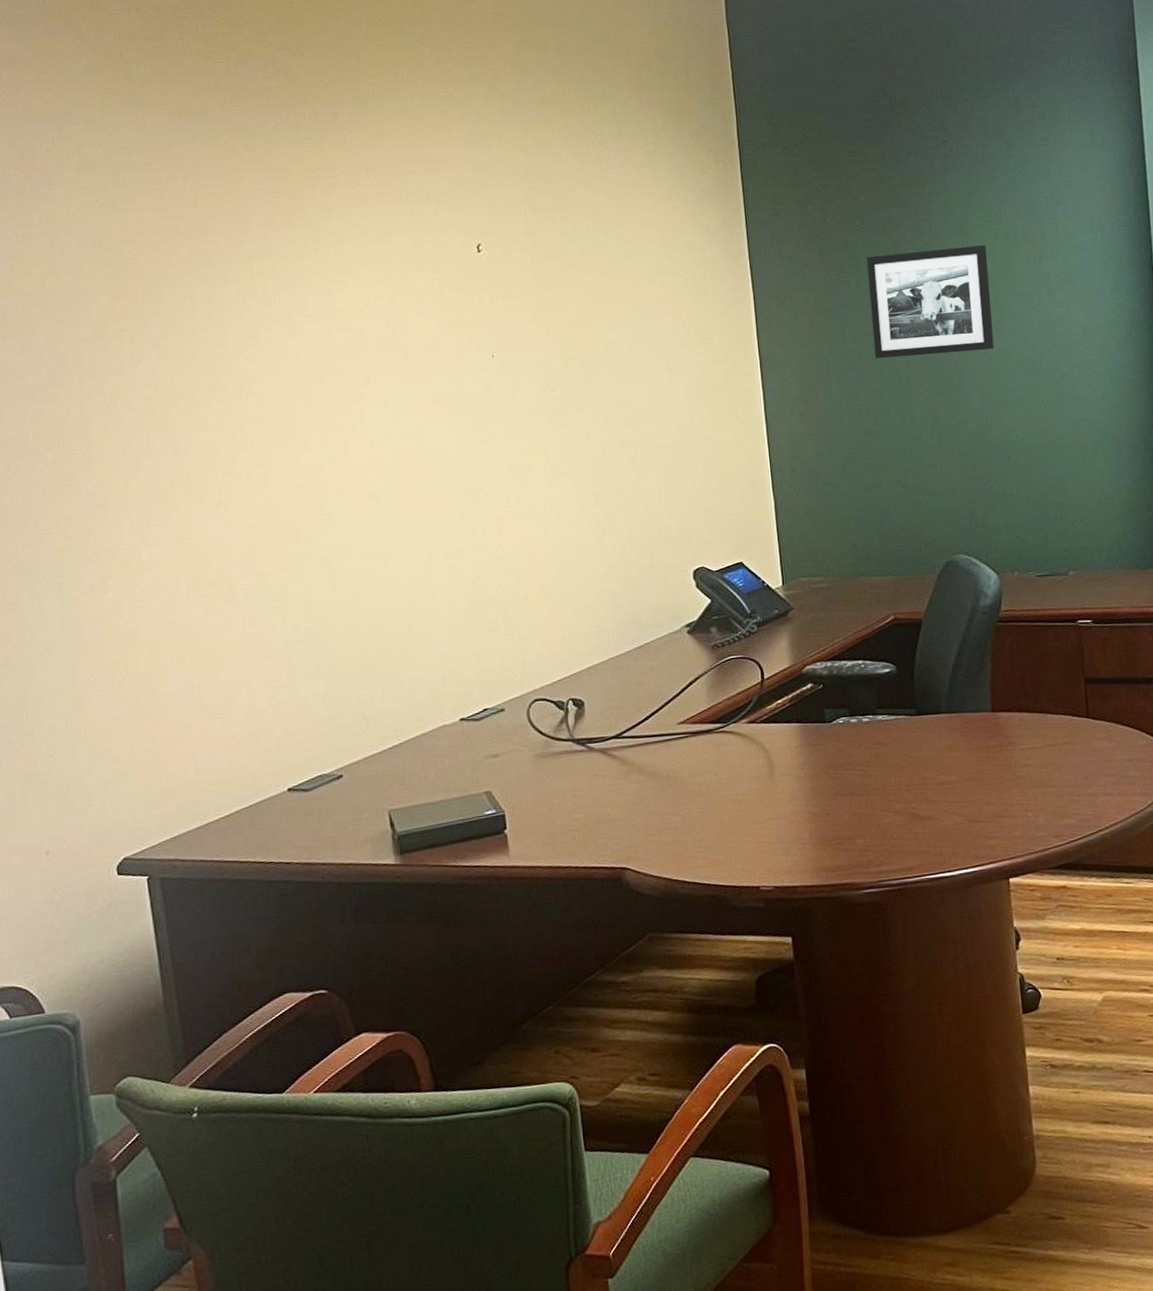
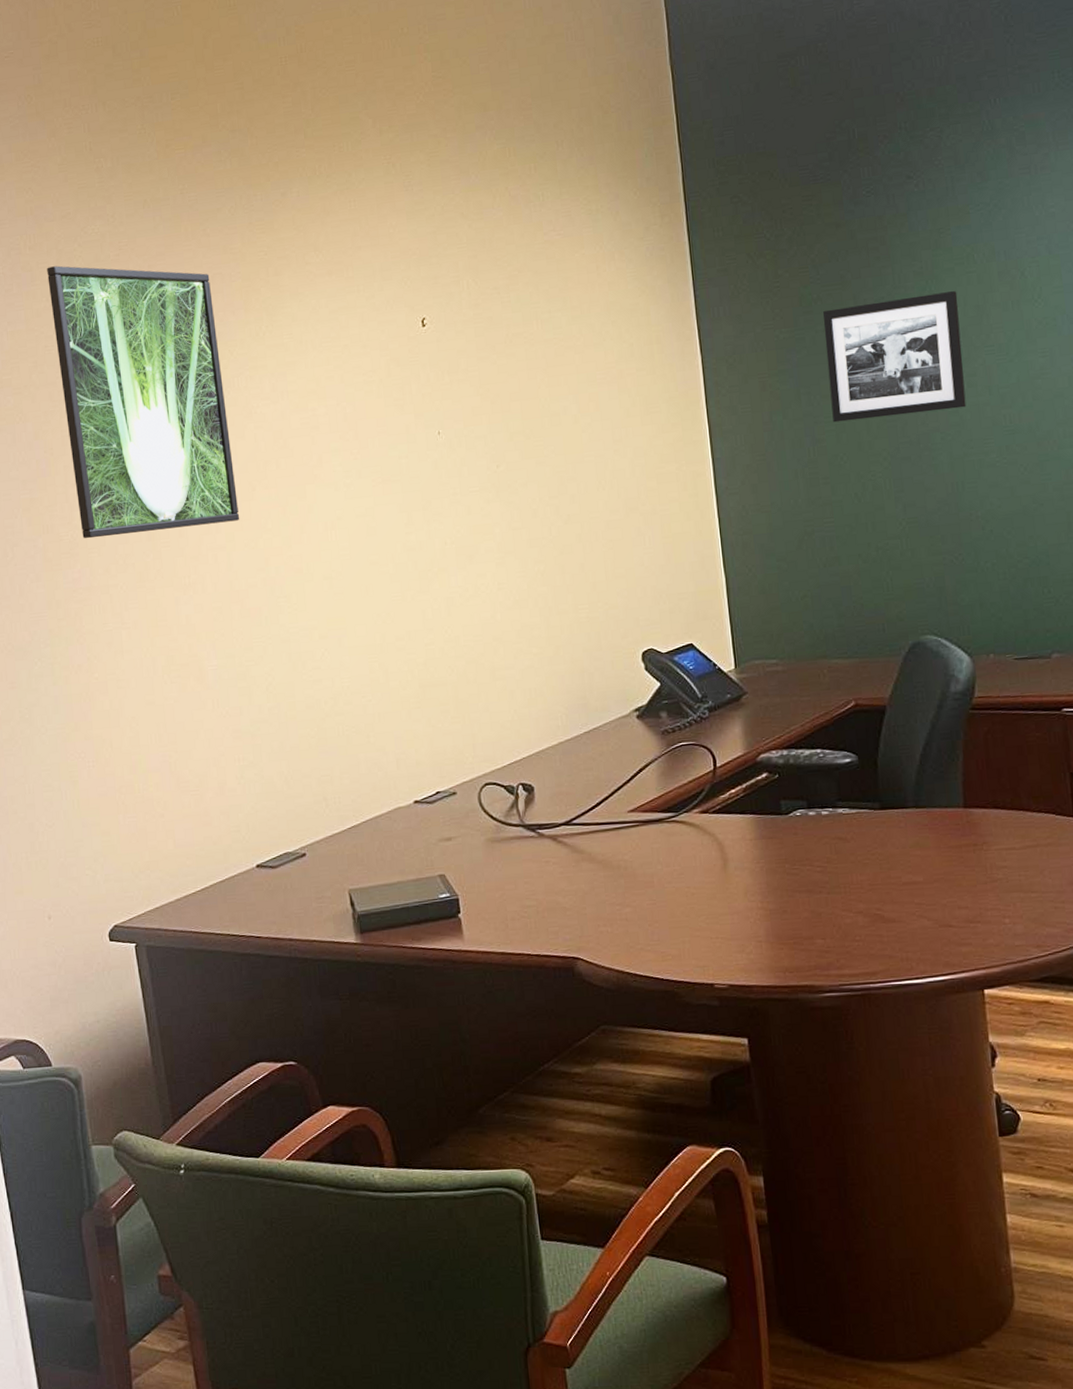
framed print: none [66,170,279,453] -> present [47,265,240,539]

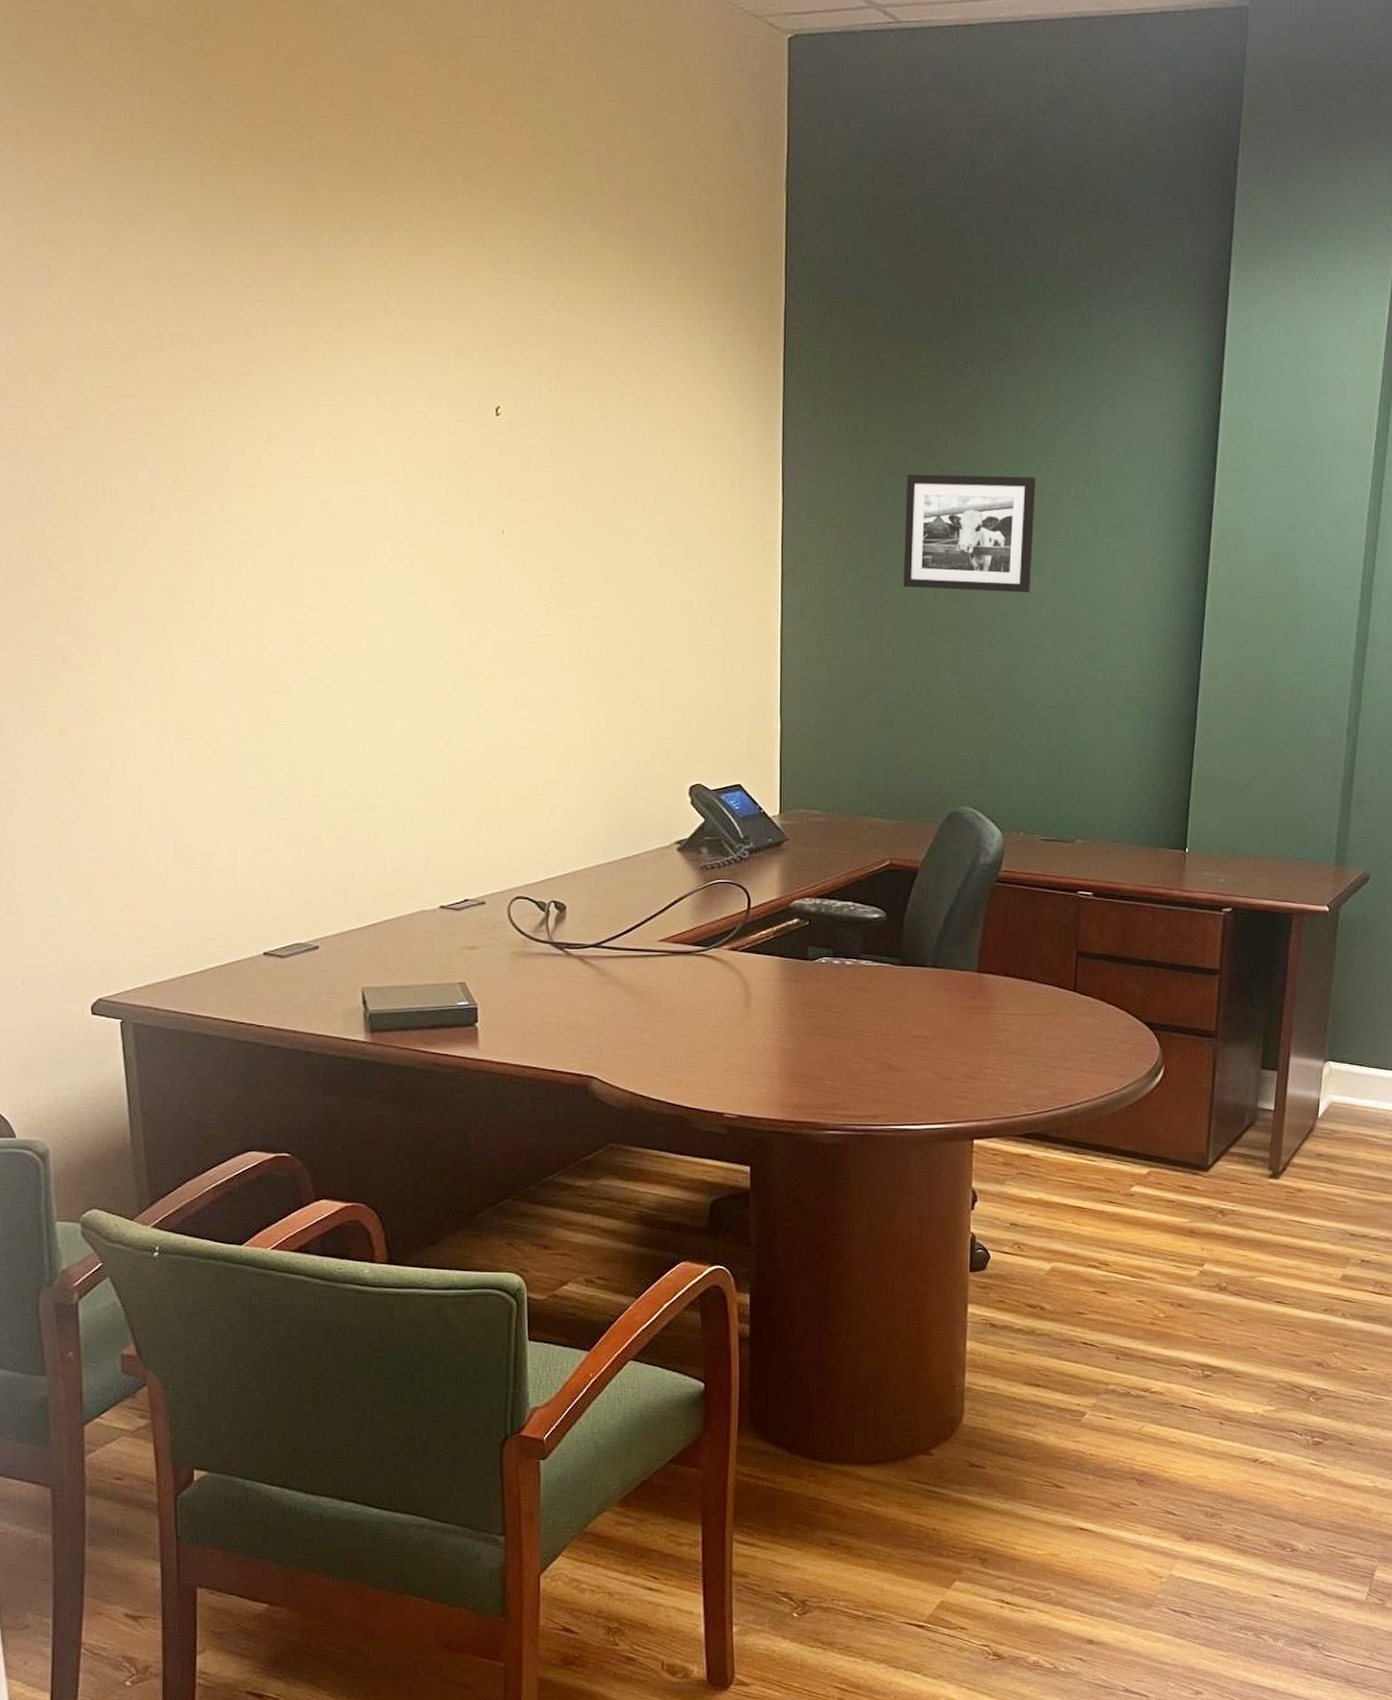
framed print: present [47,265,240,539] -> none [68,269,275,589]

